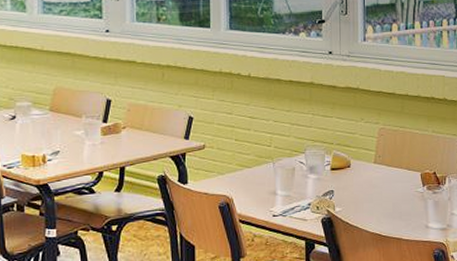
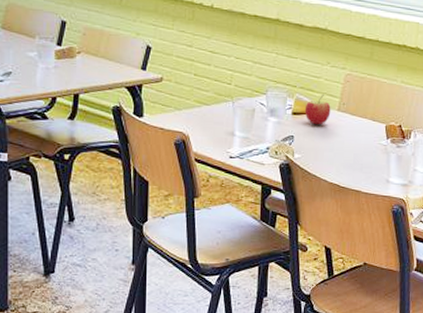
apple: none [342,148,368,179] -> present [304,94,331,125]

